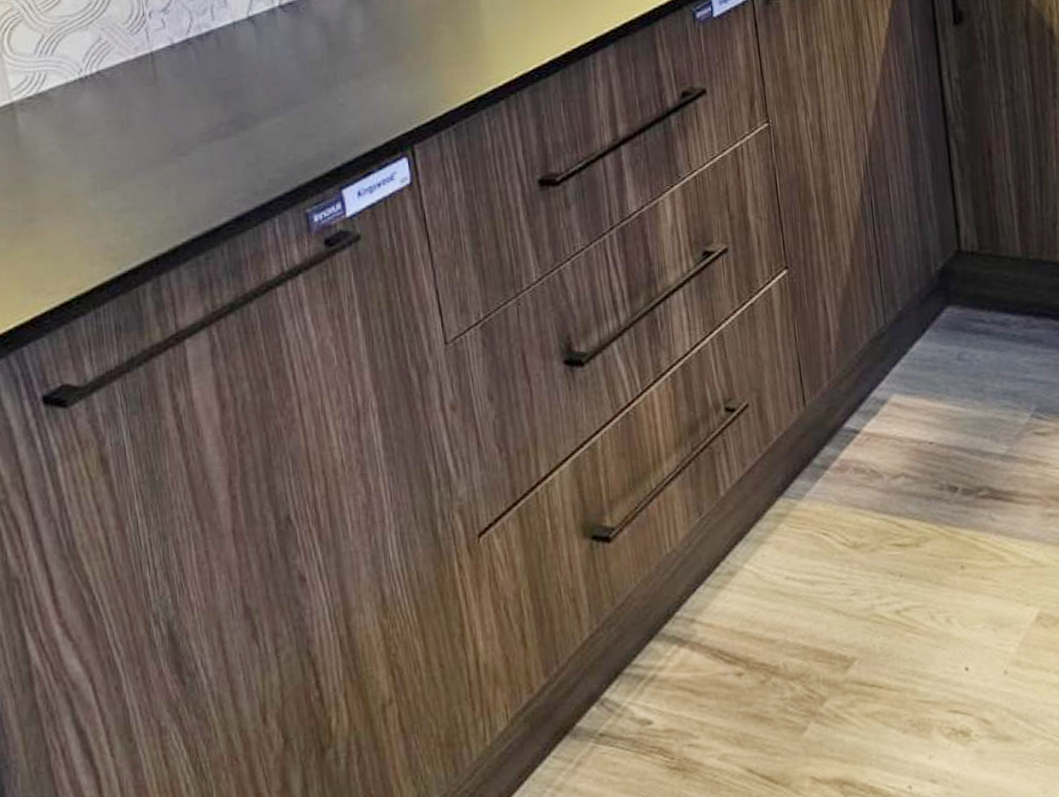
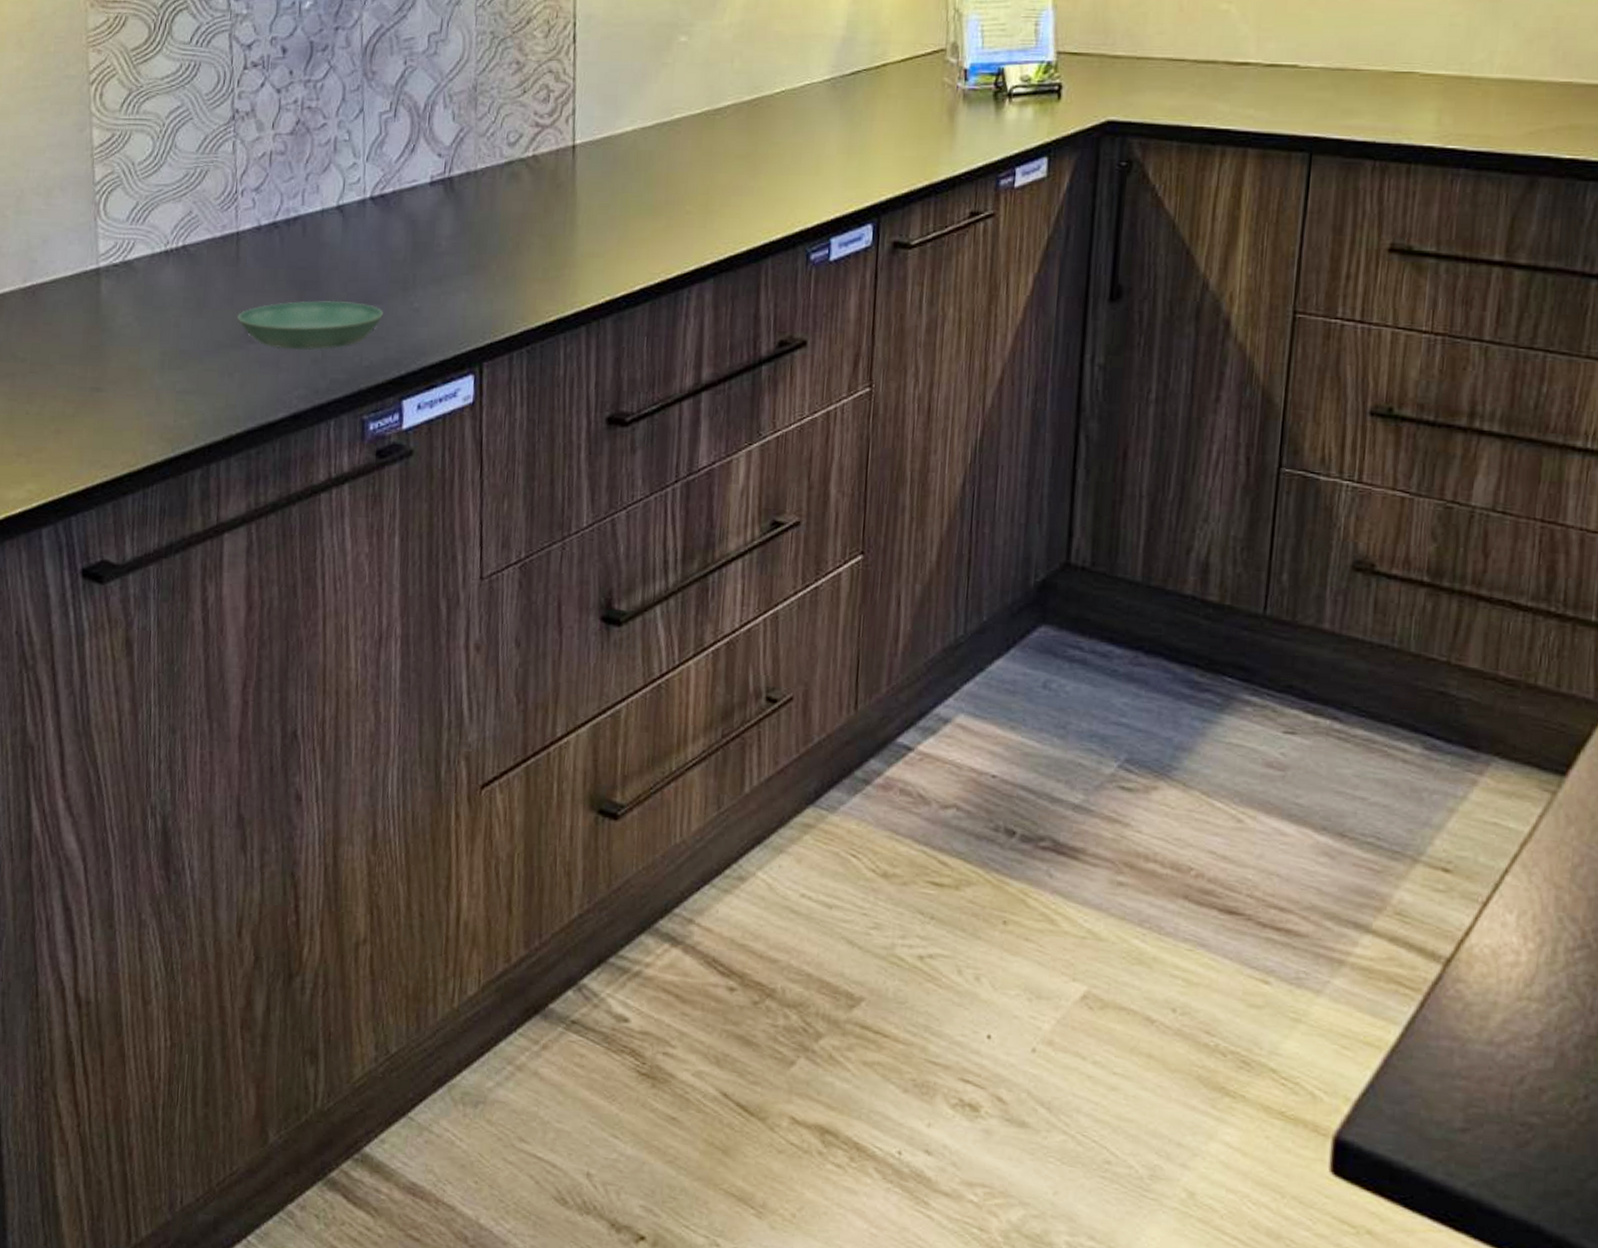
saucer: none [164,104,310,158] -> present [237,300,383,351]

